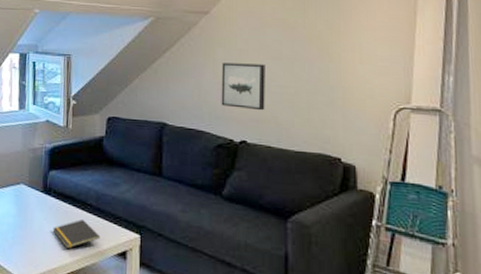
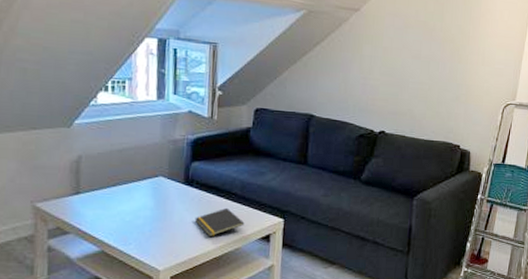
wall art: present [221,62,265,111] -> none [365,59,406,105]

